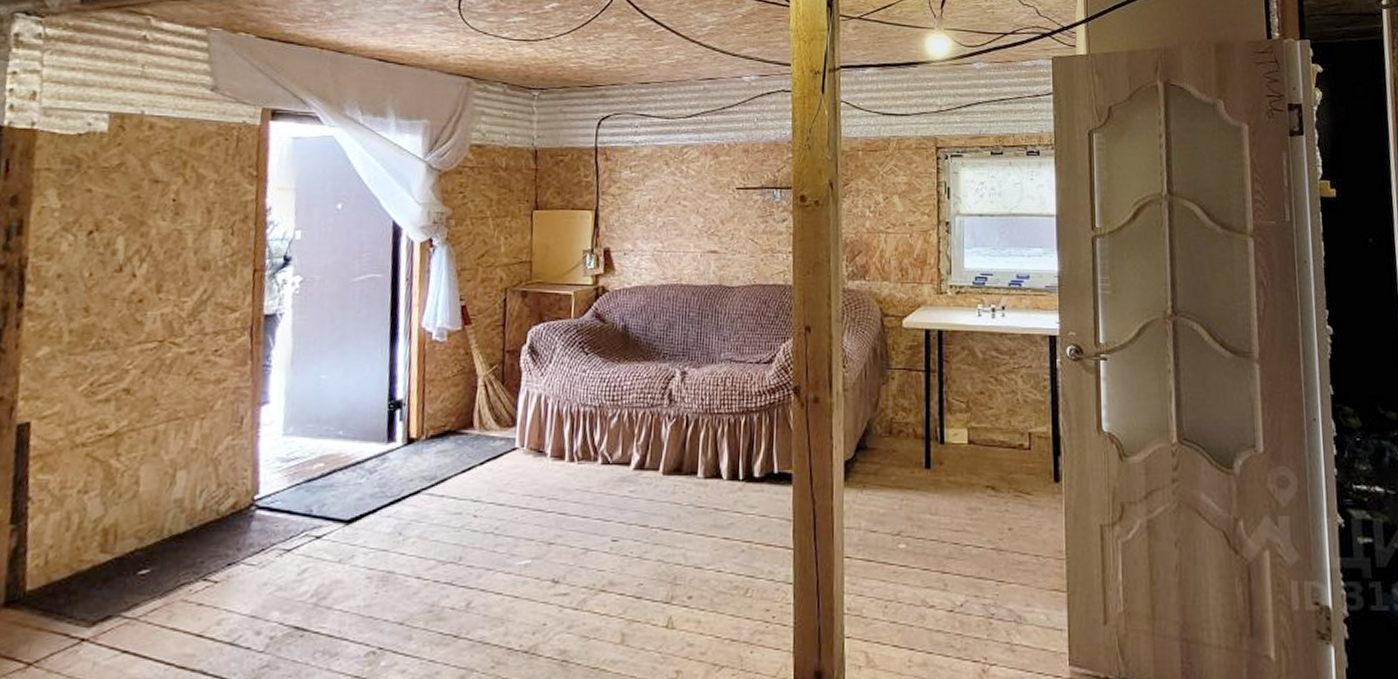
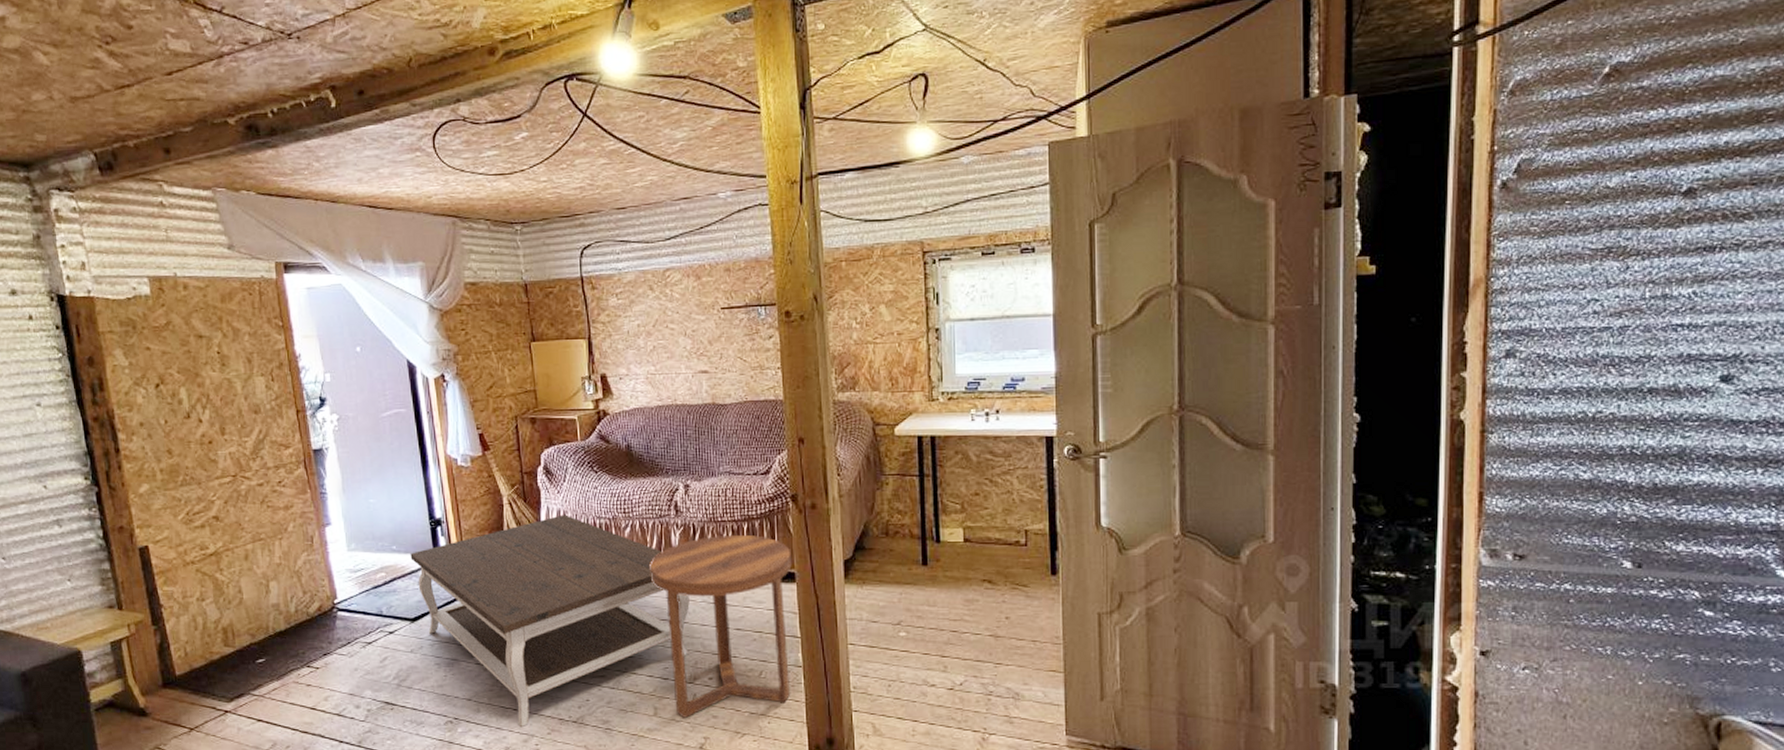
coffee table: none [358,400,675,660] -> present [410,514,690,728]
side table: none [633,428,790,647] -> present [650,534,792,718]

